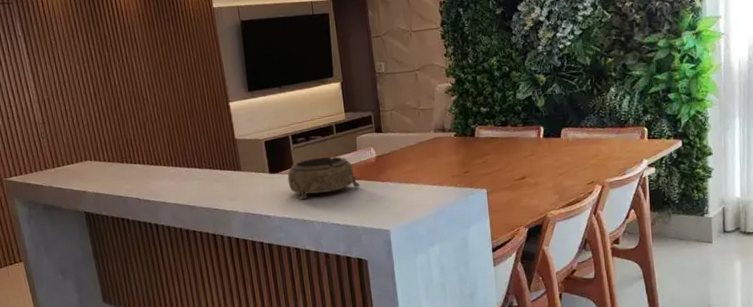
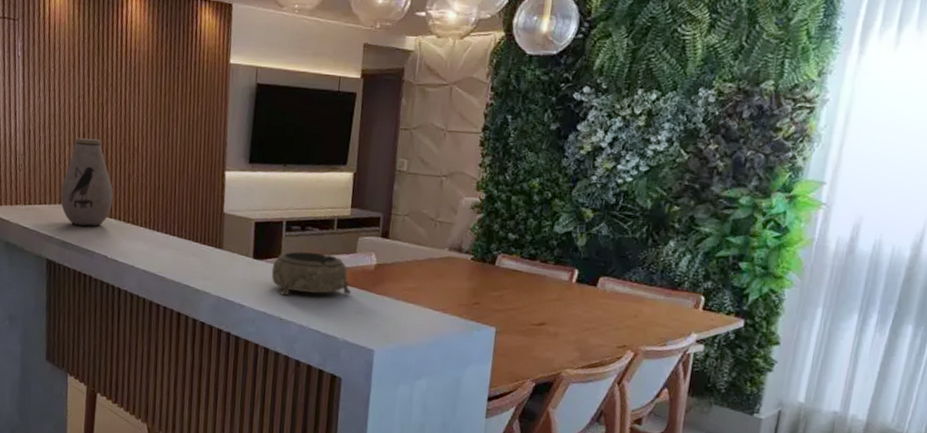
vase: none [84,96,135,177] -> present [60,138,113,227]

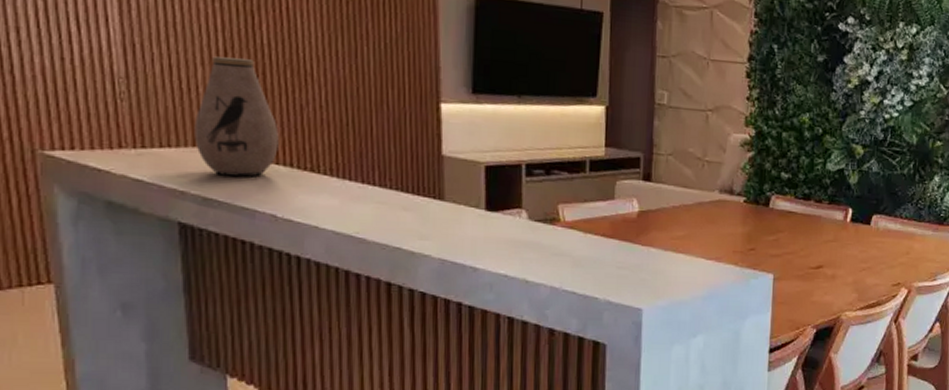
decorative bowl: present [271,251,352,296] -> none [511,200,612,253]

